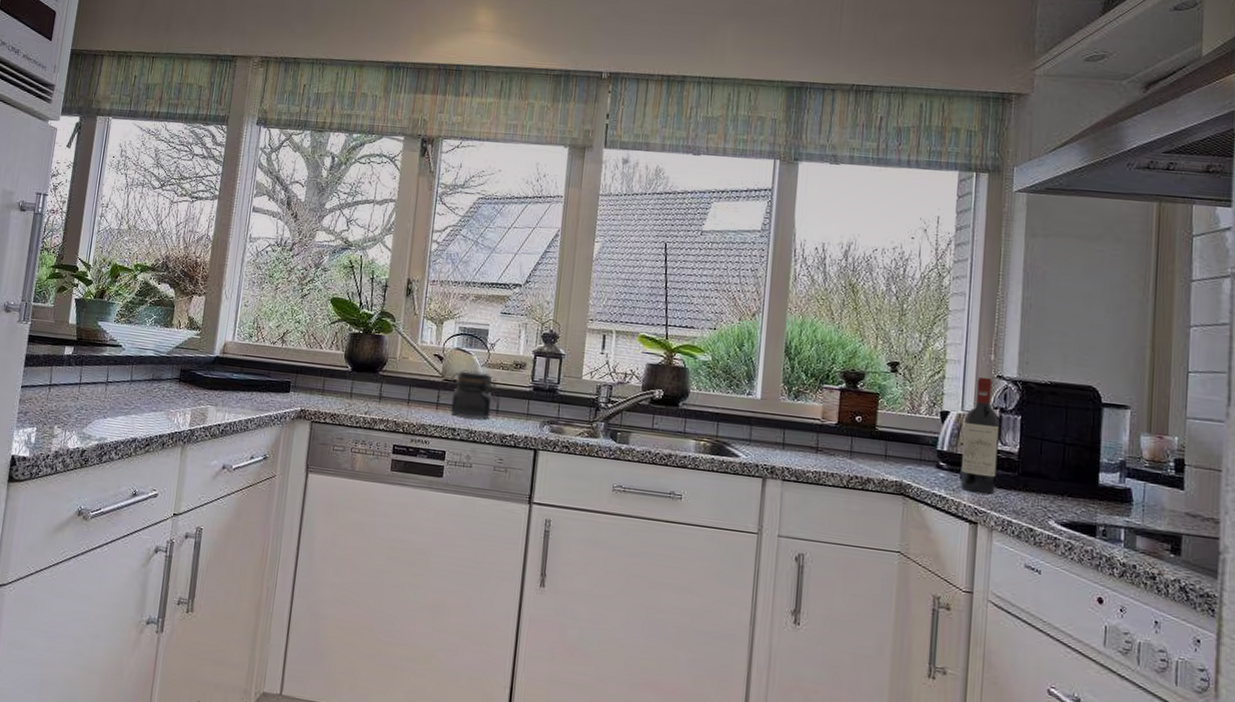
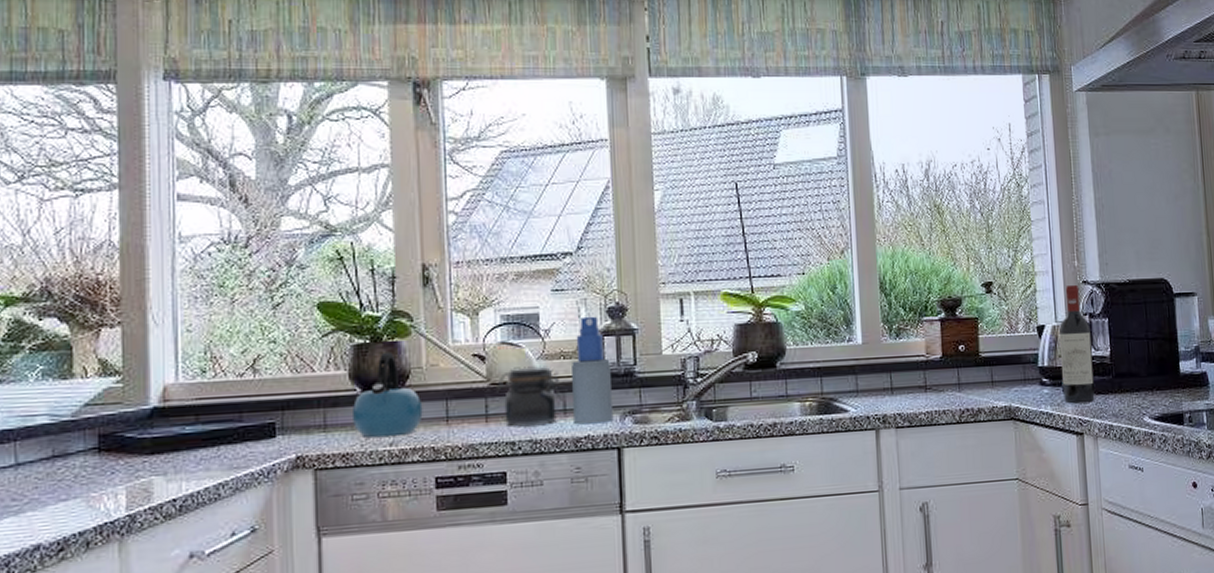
kettle: none [342,342,393,408] -> present [351,351,423,439]
spray bottle: none [503,338,539,427] -> present [572,316,614,425]

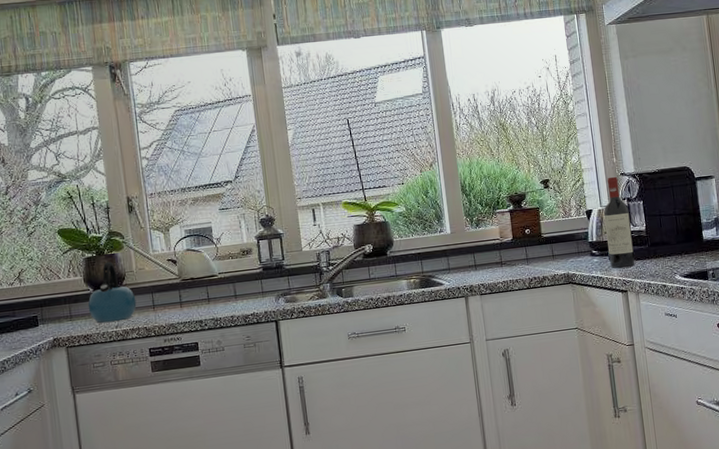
jar: present [497,367,563,428] -> none [186,265,234,310]
spray bottle: present [572,316,614,425] -> none [238,226,271,306]

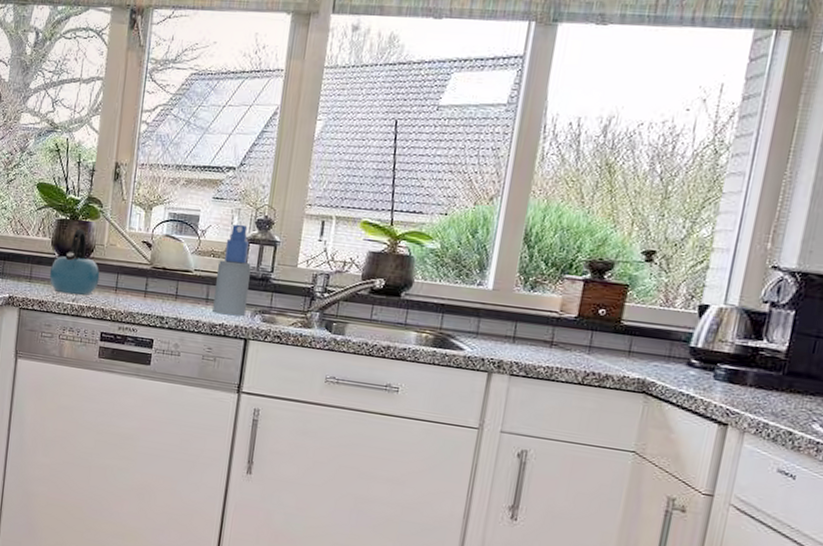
spray bottle: none [238,226,271,306] -> present [212,224,251,317]
wine bottle: present [604,176,635,269] -> none [713,267,769,396]

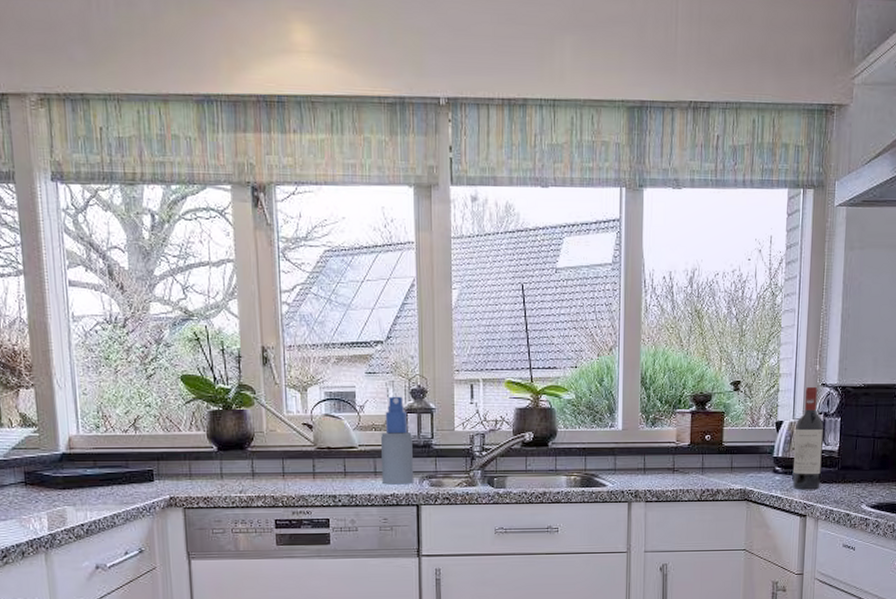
kettle: present [49,228,100,296] -> none [210,418,265,486]
wine bottle: none [713,267,769,396] -> present [793,386,824,490]

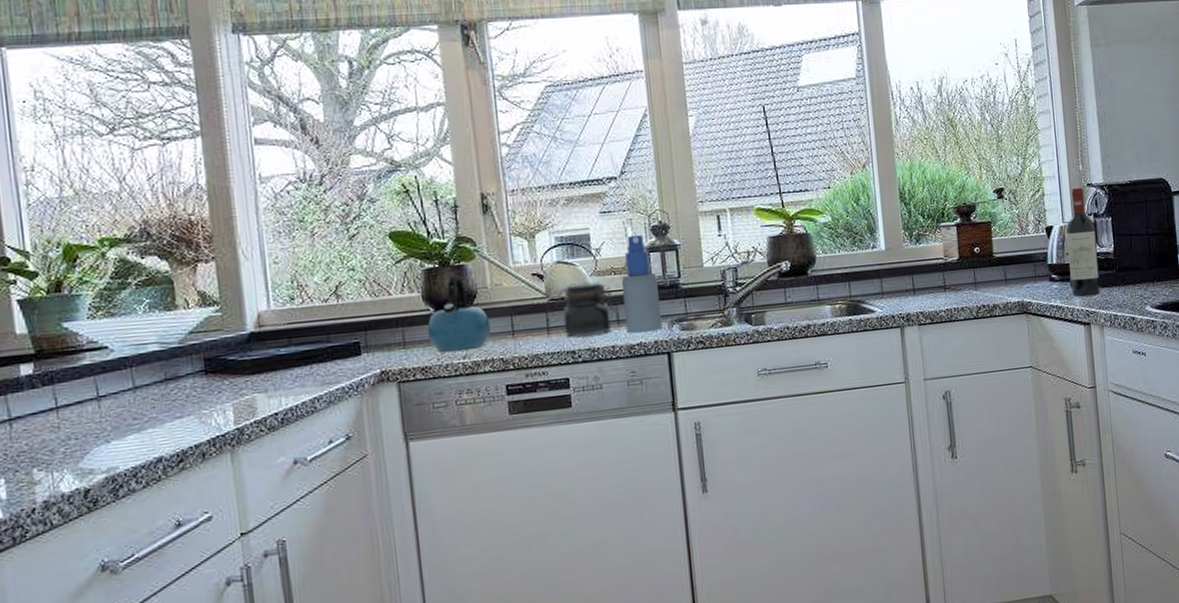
kettle: none [210,418,265,486] -> present [427,274,491,353]
jar: none [322,437,374,485] -> present [555,282,616,338]

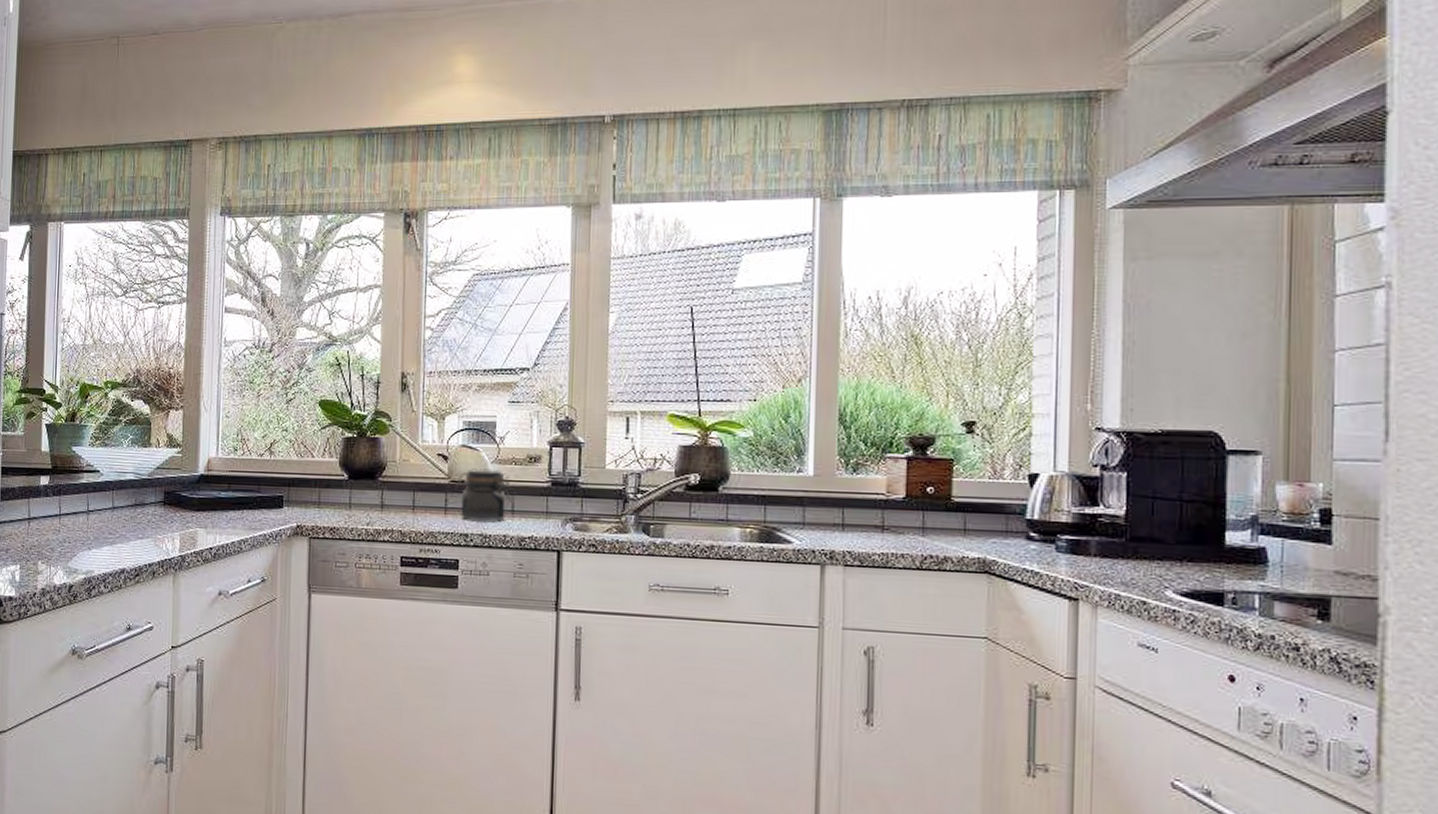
kettle: present [427,274,491,353] -> none [339,445,395,518]
spray bottle: present [622,234,663,334] -> none [520,427,557,527]
wine bottle: present [1066,187,1101,297] -> none [1055,430,1101,566]

